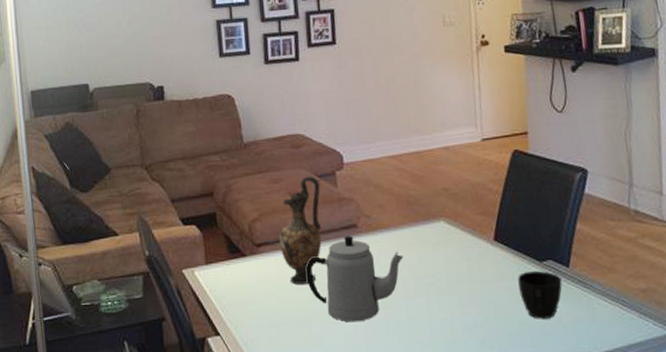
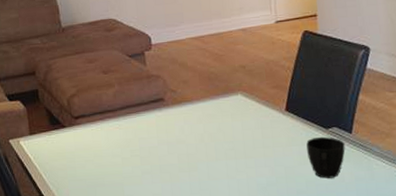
vase: present [278,176,322,284] -> none [94,56,133,151]
teapot: present [306,235,404,322] -> none [118,108,206,184]

